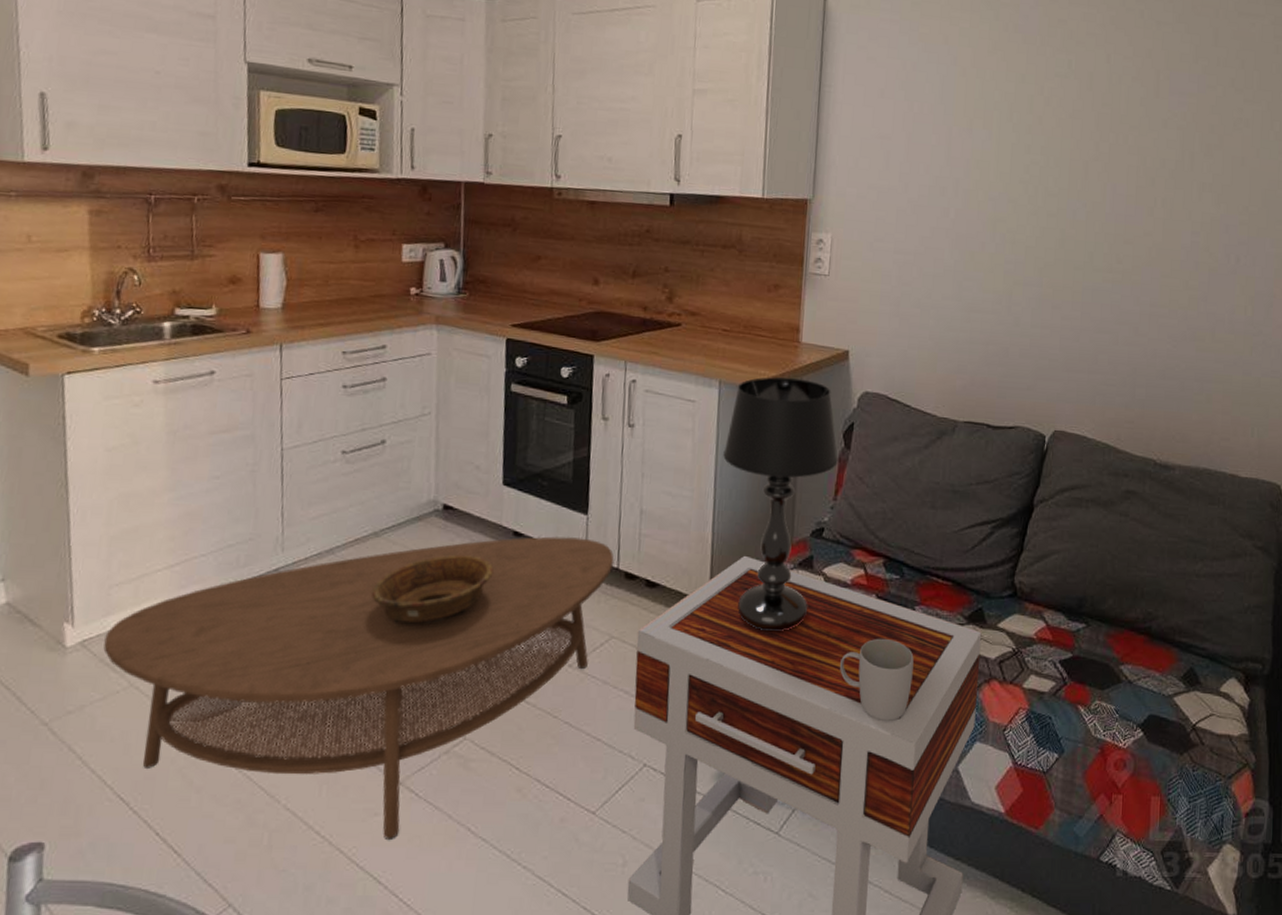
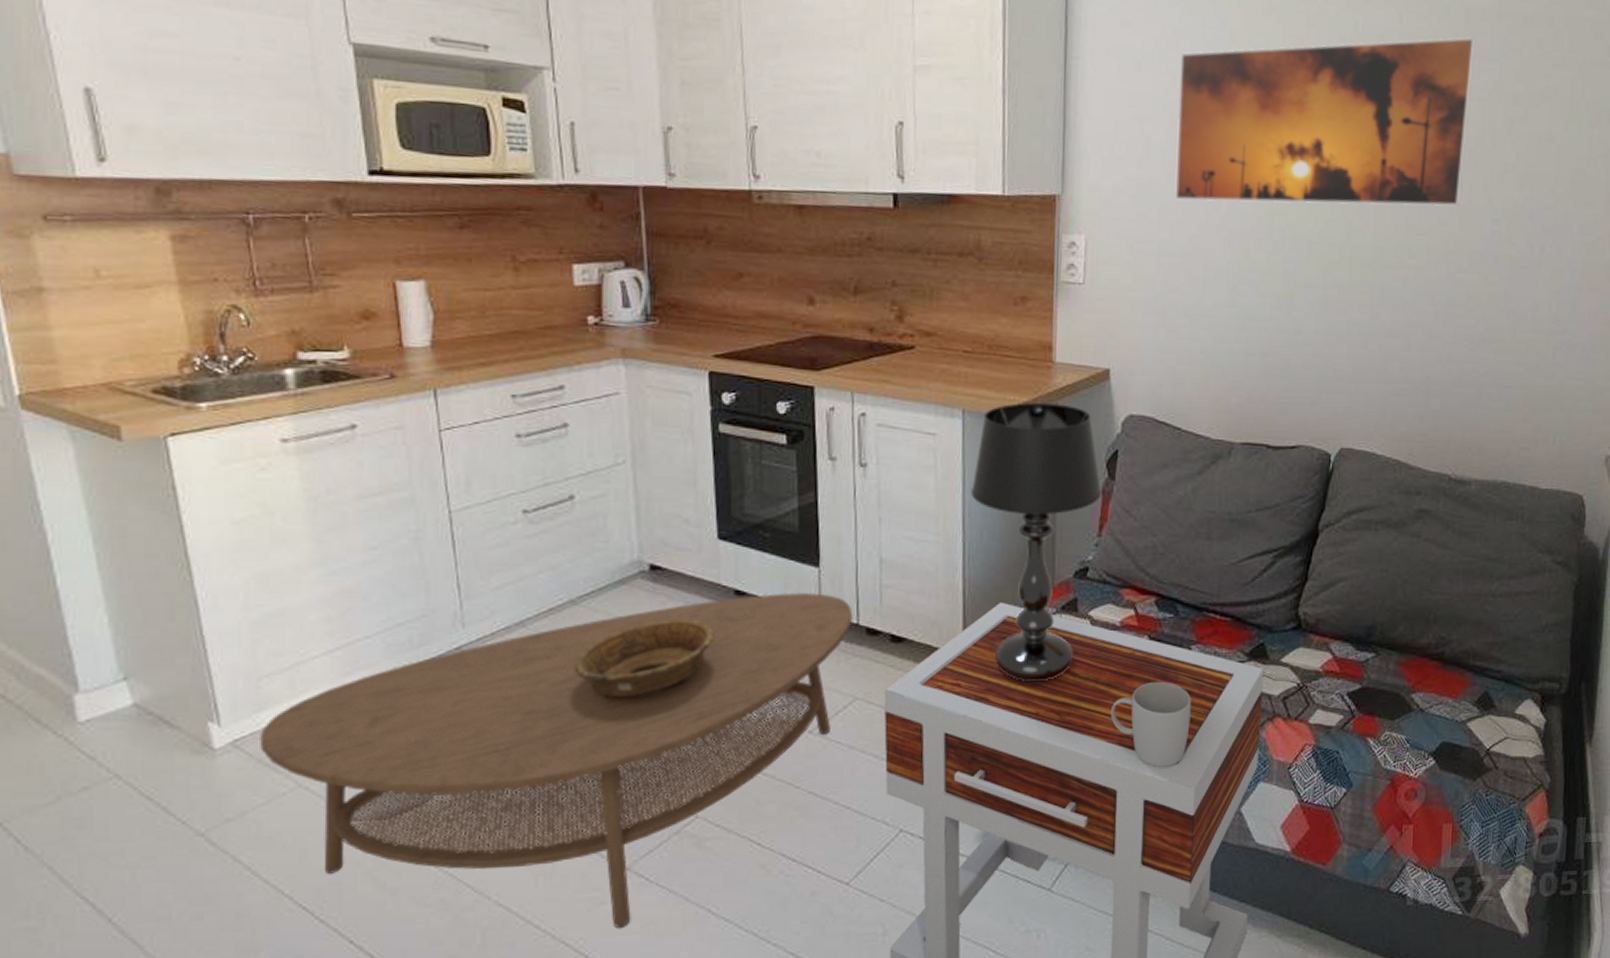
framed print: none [909,75,1175,219] -> present [1174,37,1476,207]

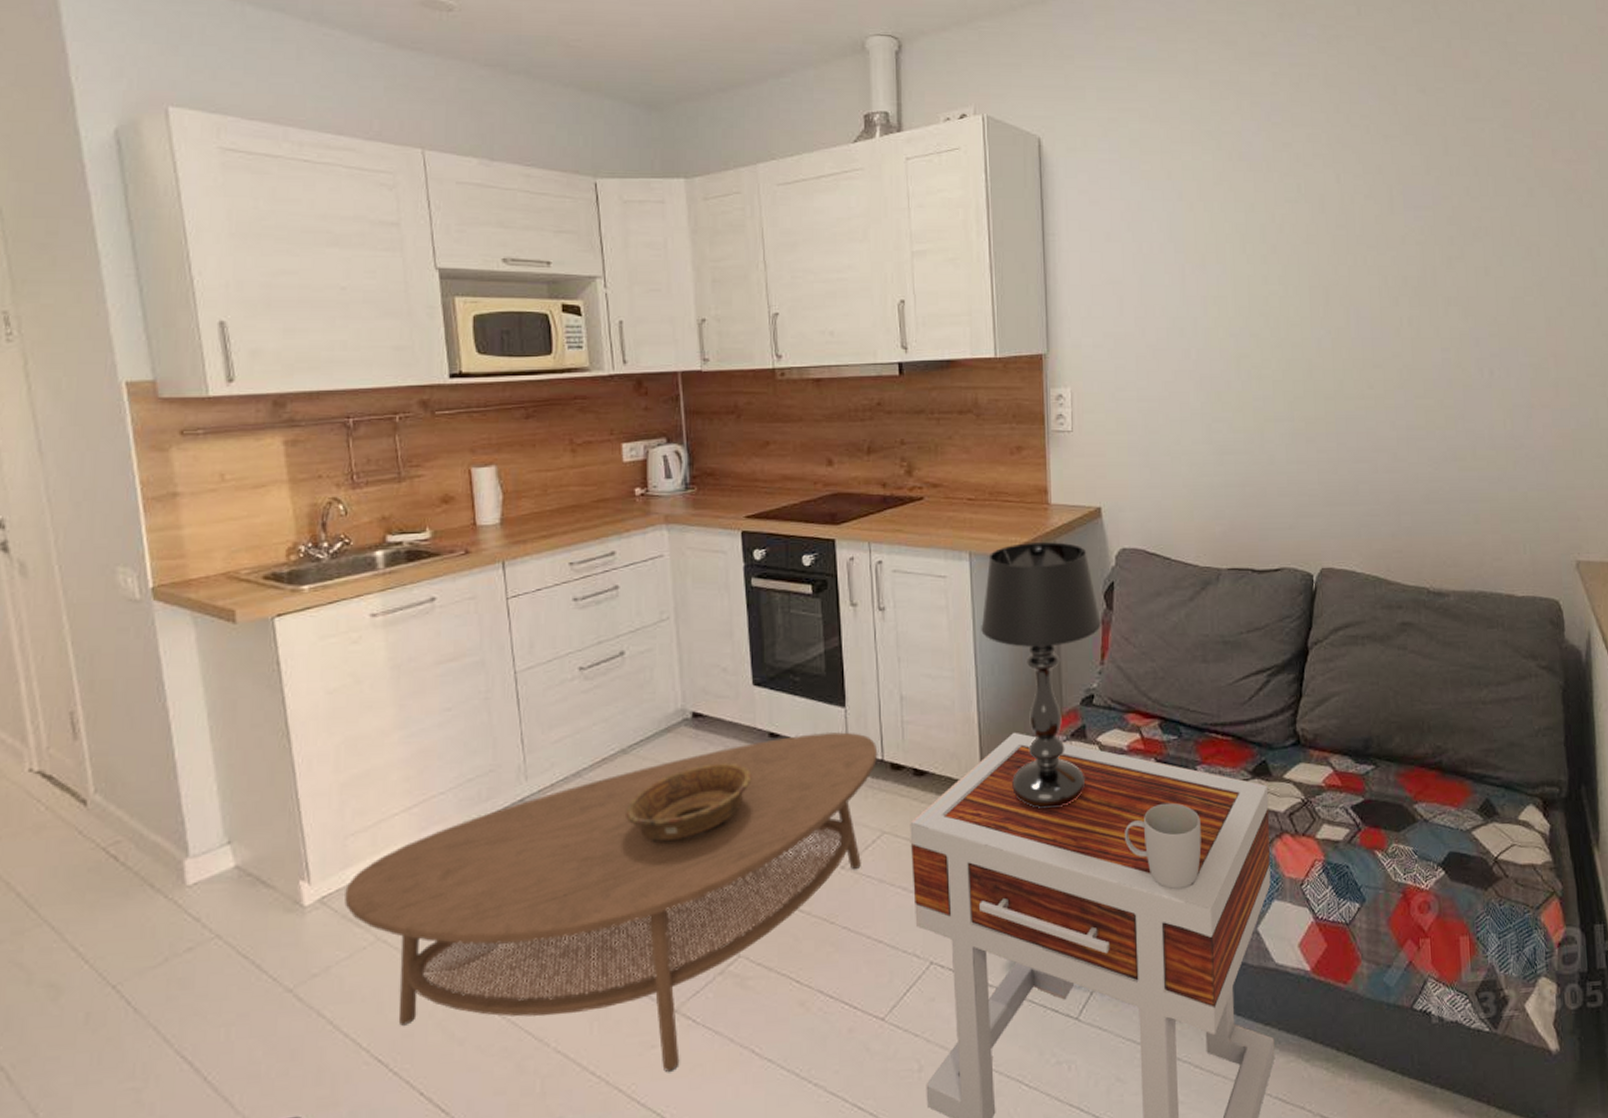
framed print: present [1174,37,1476,207] -> none [1144,190,1410,351]

